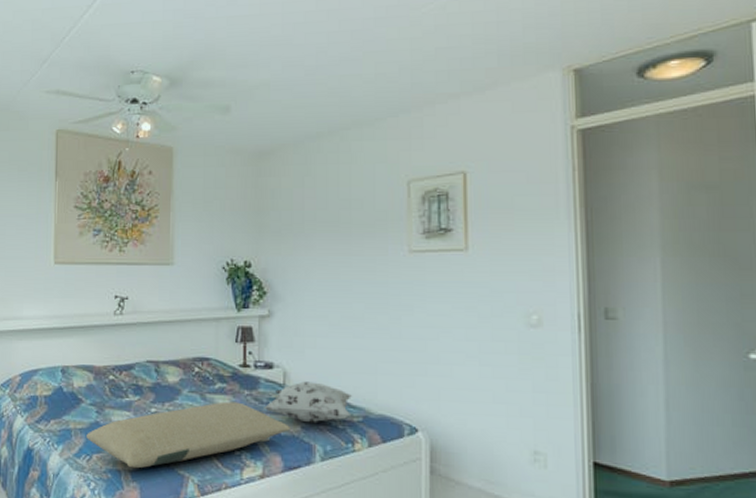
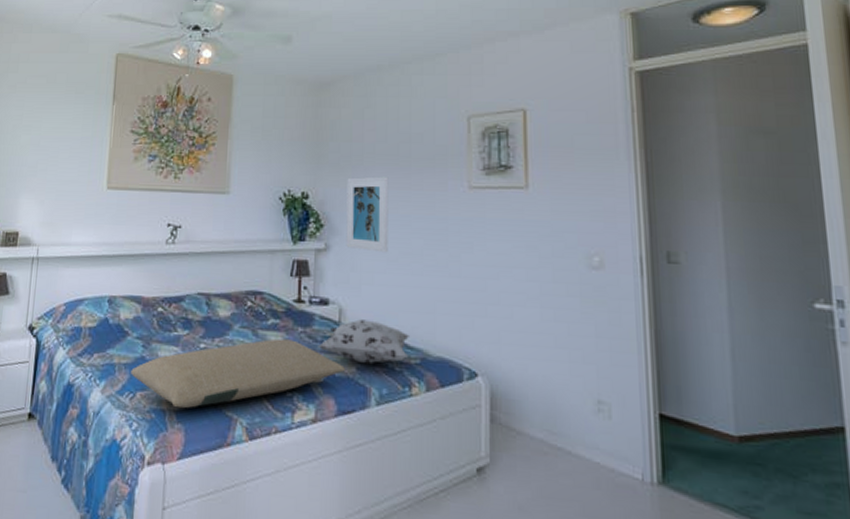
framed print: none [289,243,330,317] -> present [346,176,389,253]

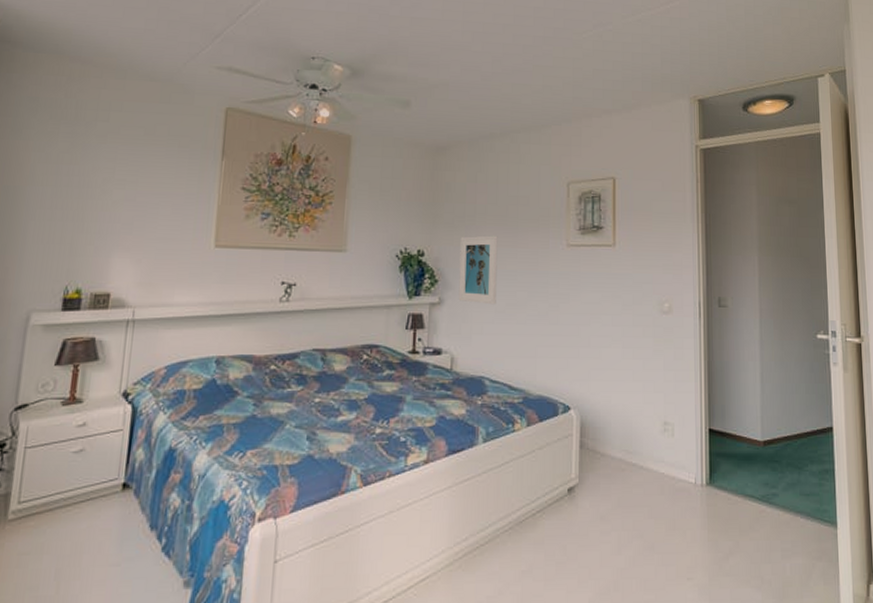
pillow: present [131,338,346,409] -> none [241,388,457,463]
decorative pillow: present [318,319,409,365] -> none [431,366,513,406]

